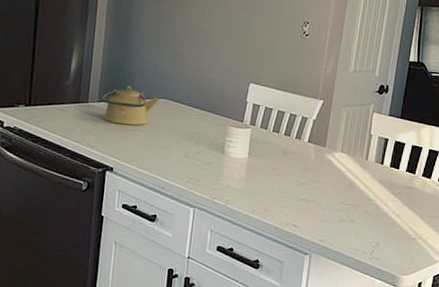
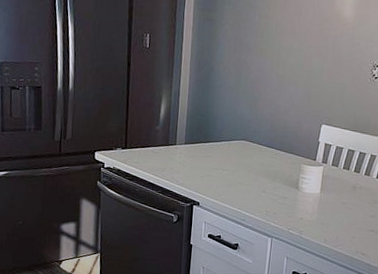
kettle: present [102,85,161,126] -> none [188,129,240,165]

